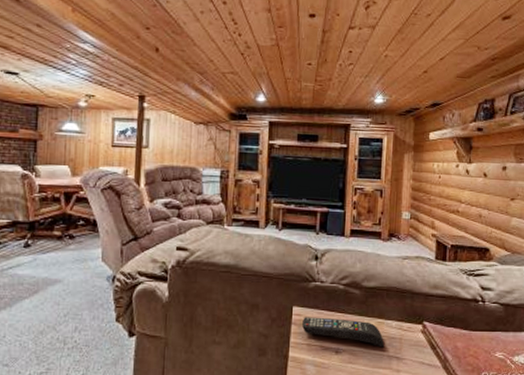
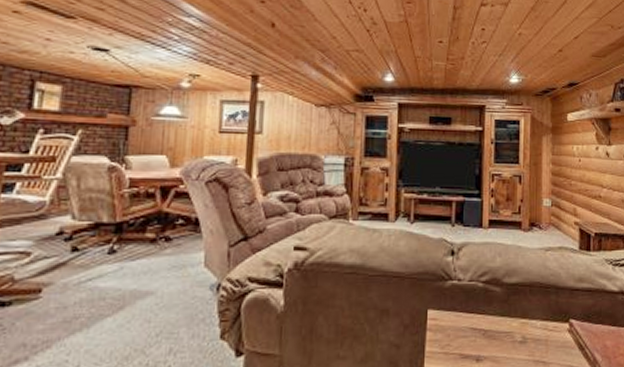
remote control: present [302,317,385,348] -> none [439,320,530,352]

